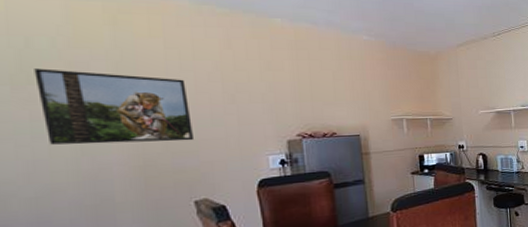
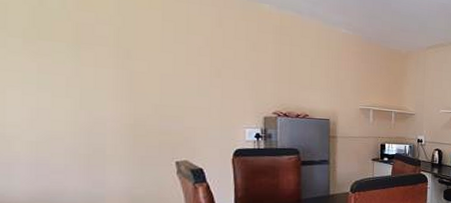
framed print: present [34,68,195,145] -> none [45,25,182,107]

